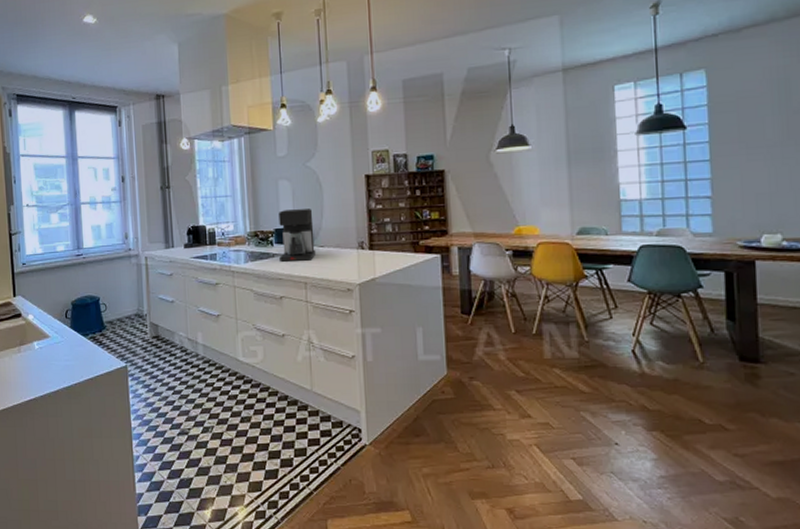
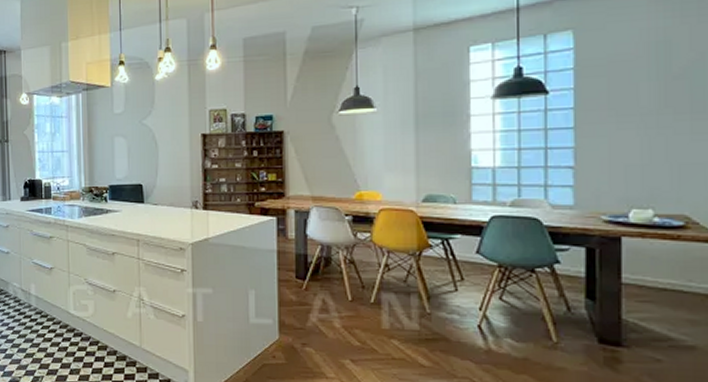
coffee maker: present [278,209,316,262] -> none [113,166,150,218]

